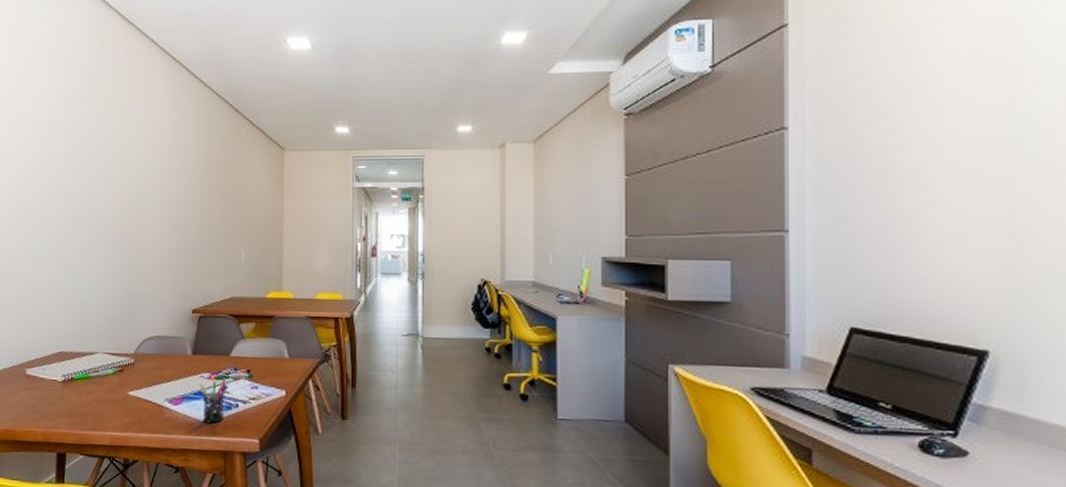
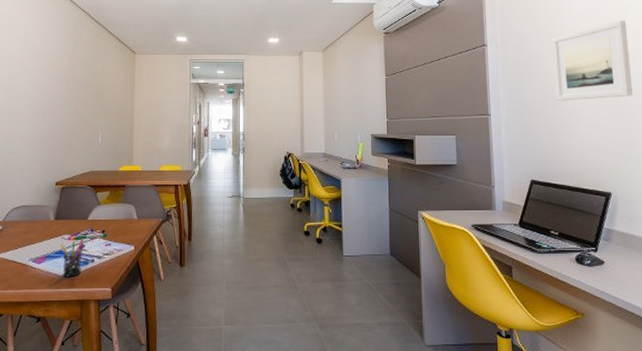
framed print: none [899,82,1040,211] -> present [552,20,632,101]

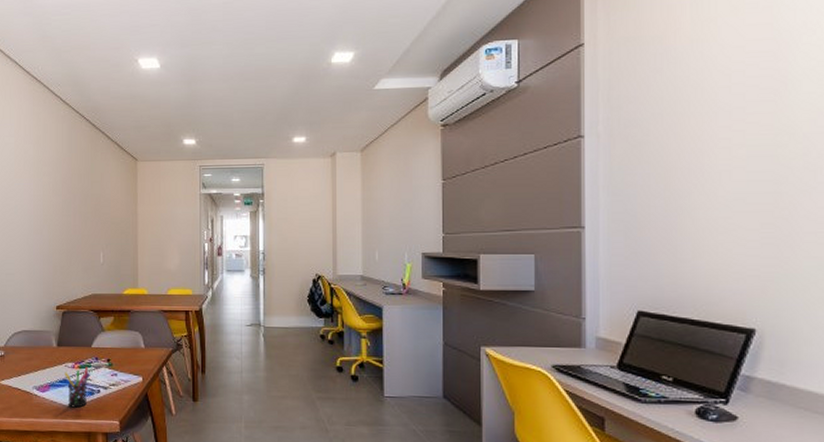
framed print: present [552,20,632,101] -> none [680,94,799,208]

